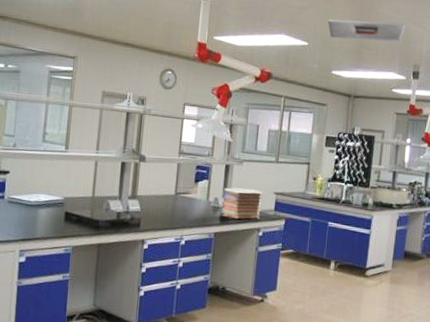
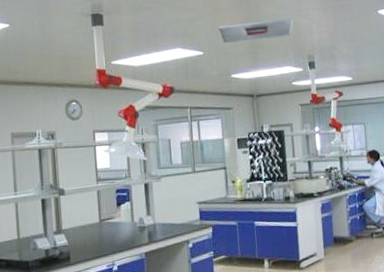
book stack: present [221,188,263,220] -> none [146,203,187,236]

